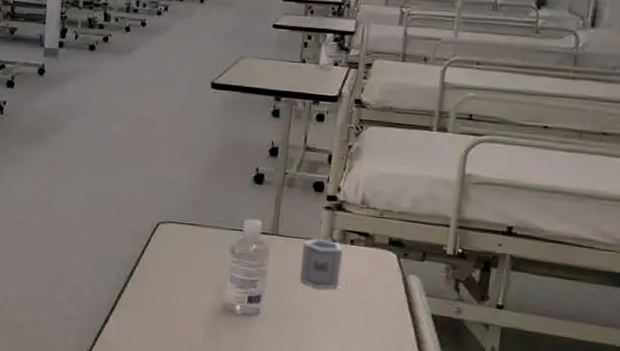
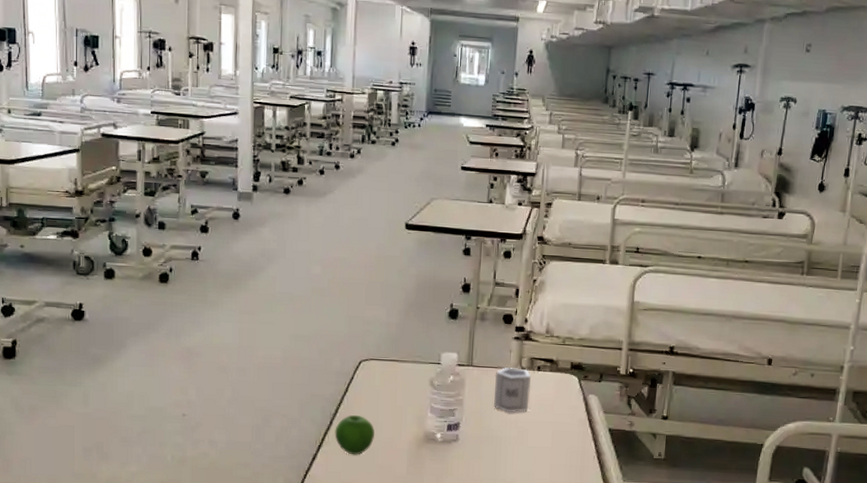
apple: none [128,278,170,322] -> present [334,414,374,455]

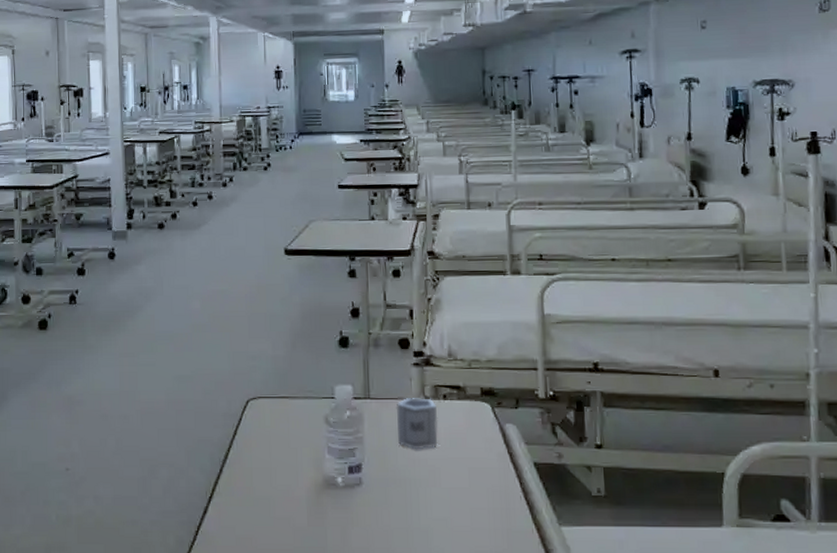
apple: present [334,414,374,455] -> none [225,460,269,506]

